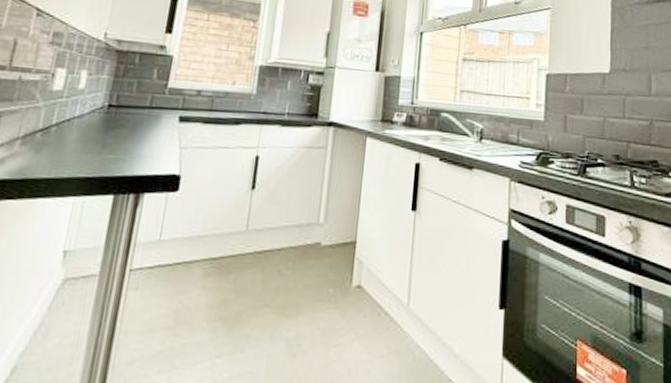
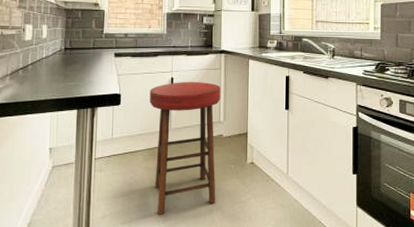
bar stool: none [213,162,325,361] -> present [149,82,221,215]

